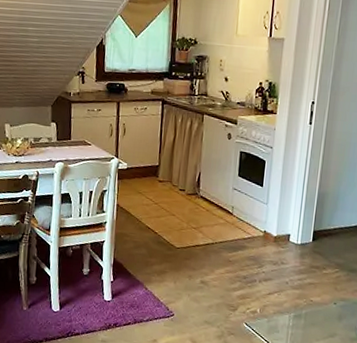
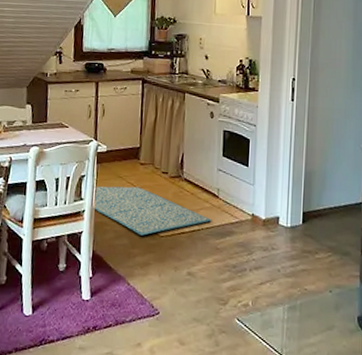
rug: none [115,200,226,247] -> present [93,186,212,236]

